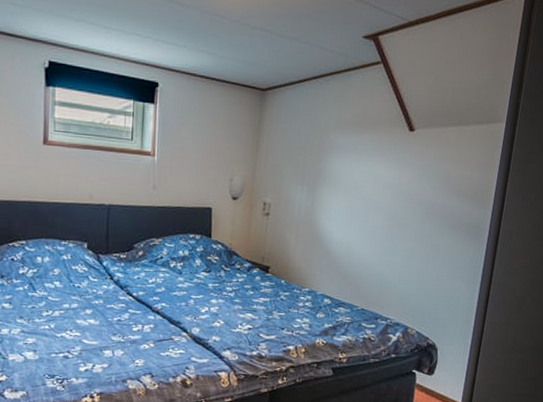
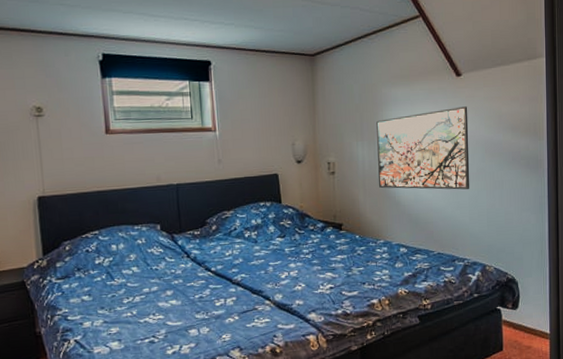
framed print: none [312,163,416,249] -> present [376,106,470,190]

